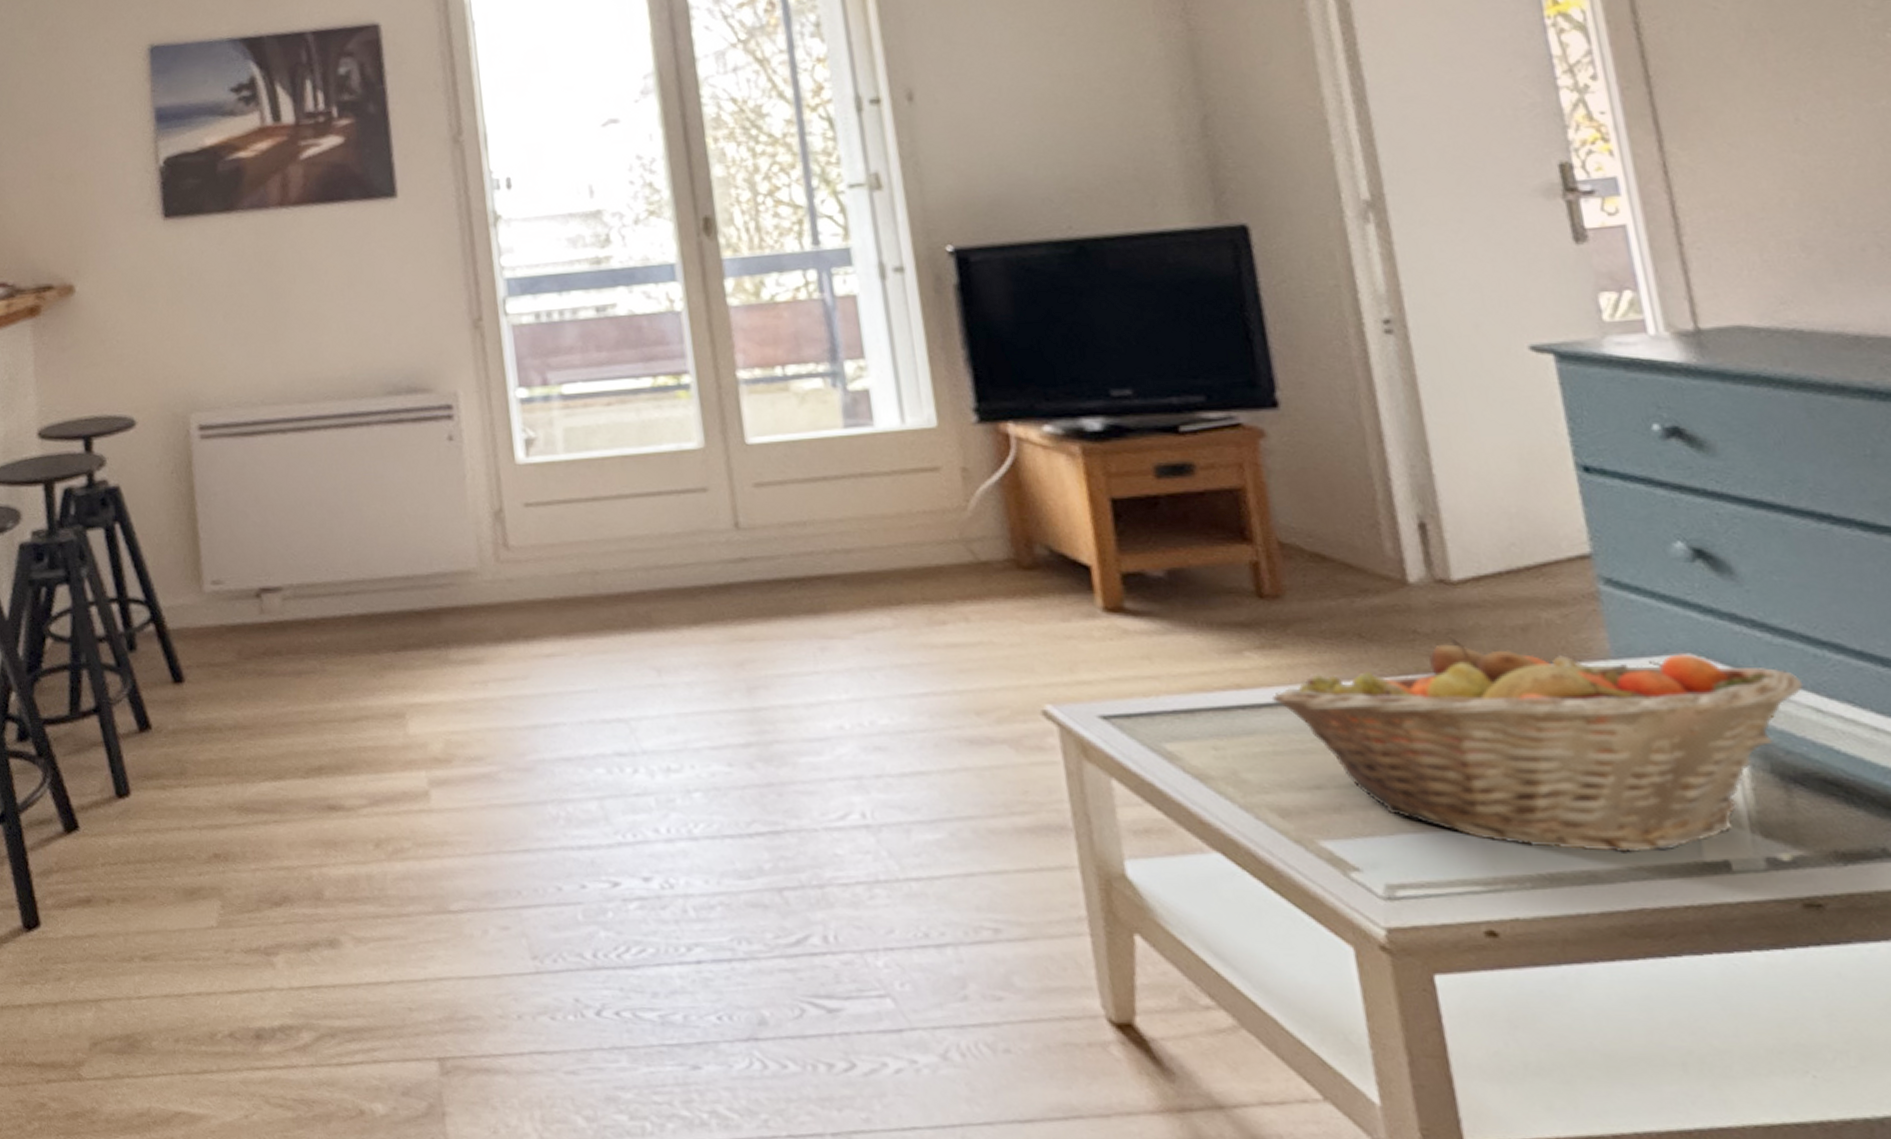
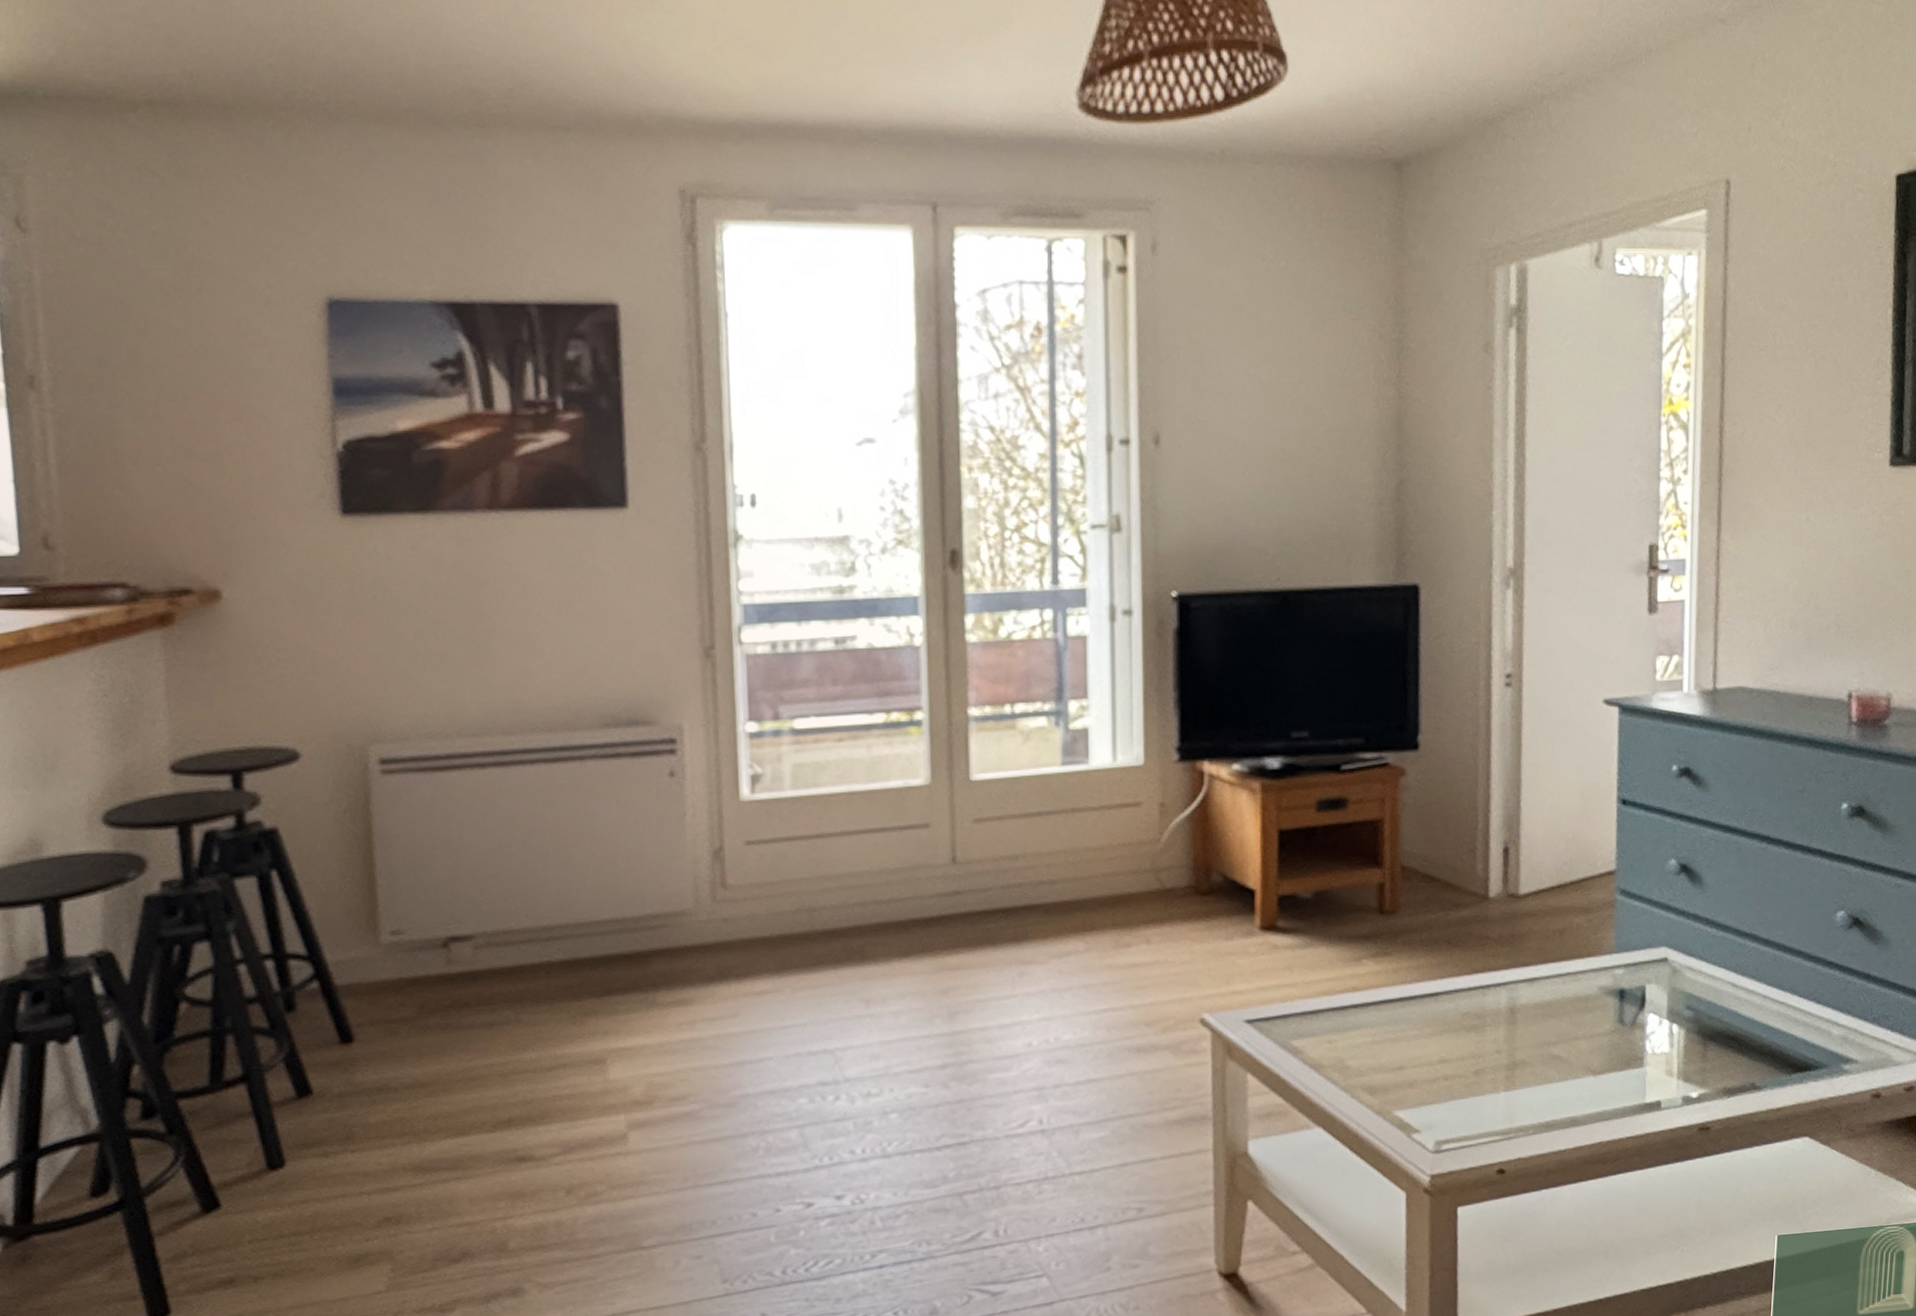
fruit basket: present [1271,639,1804,853] -> none [1377,942,1729,1102]

